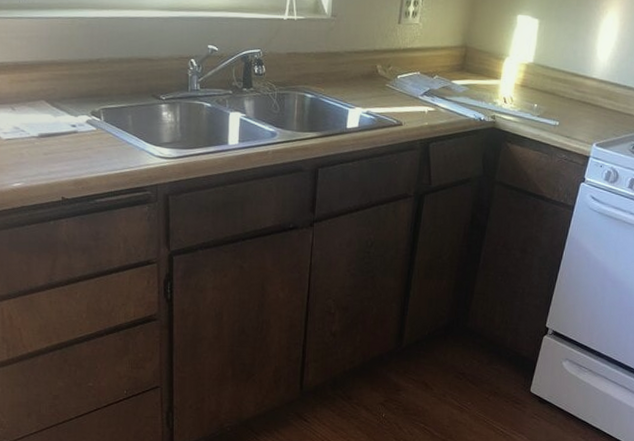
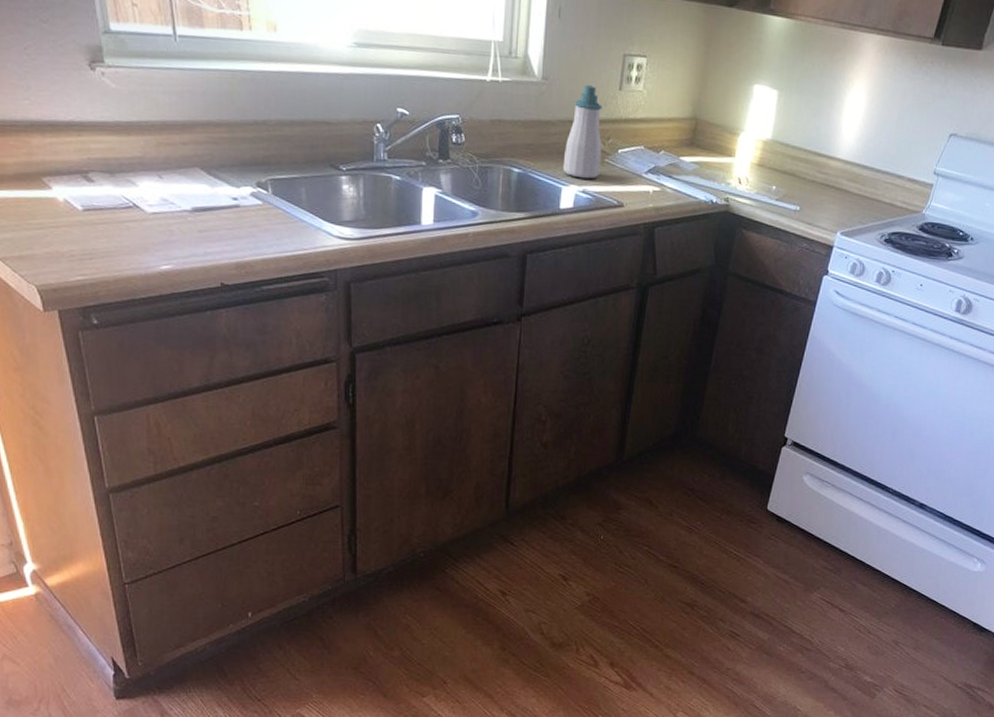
soap bottle: none [349,20,384,102] -> present [562,85,603,179]

